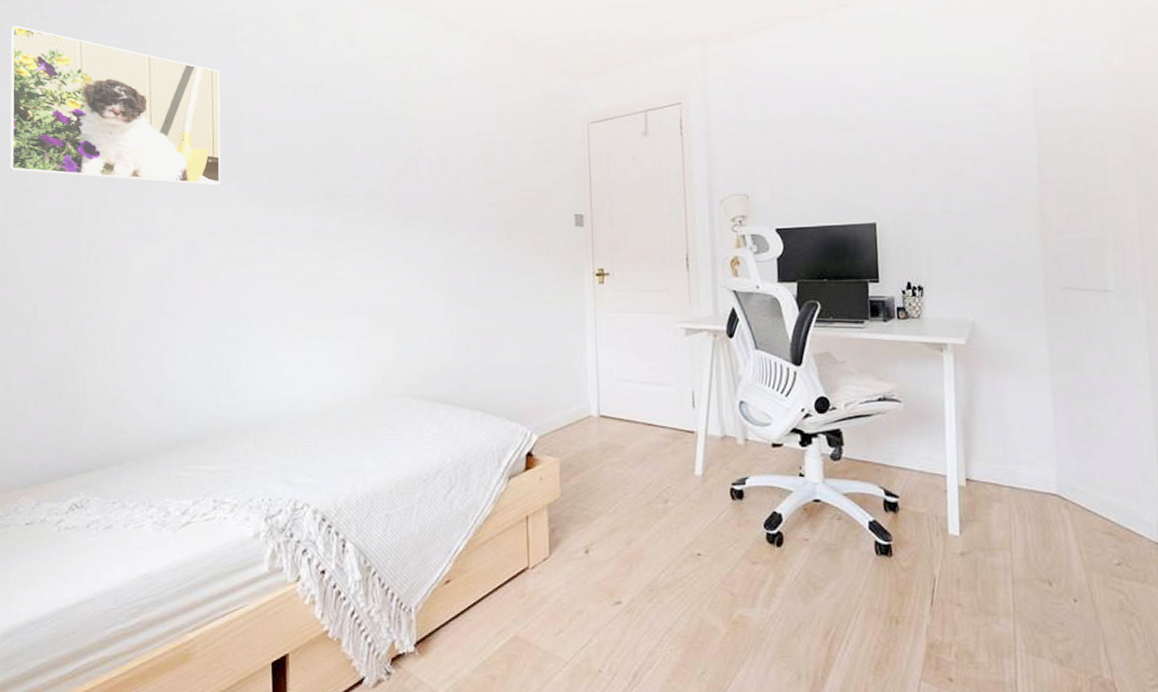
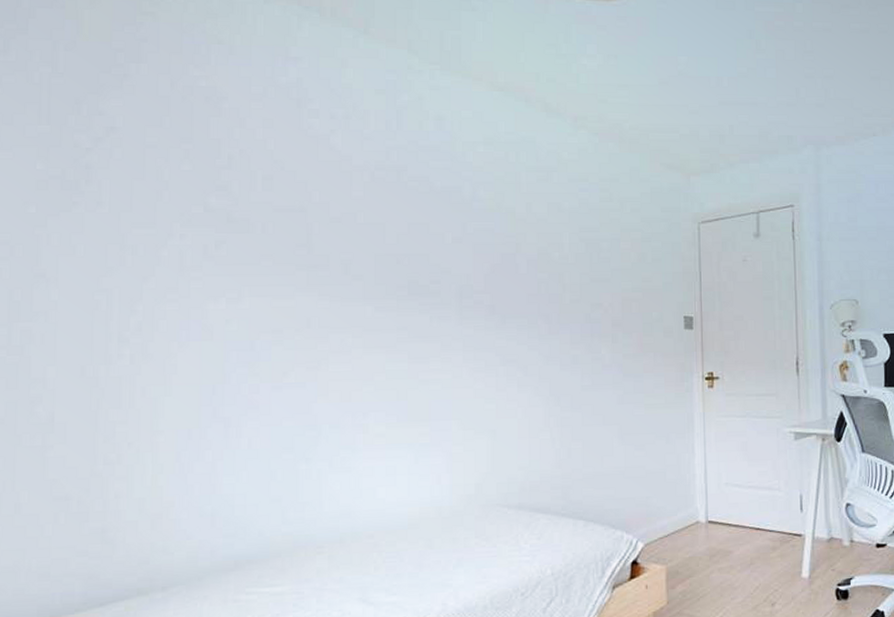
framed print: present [9,24,221,187] -> none [12,80,286,278]

